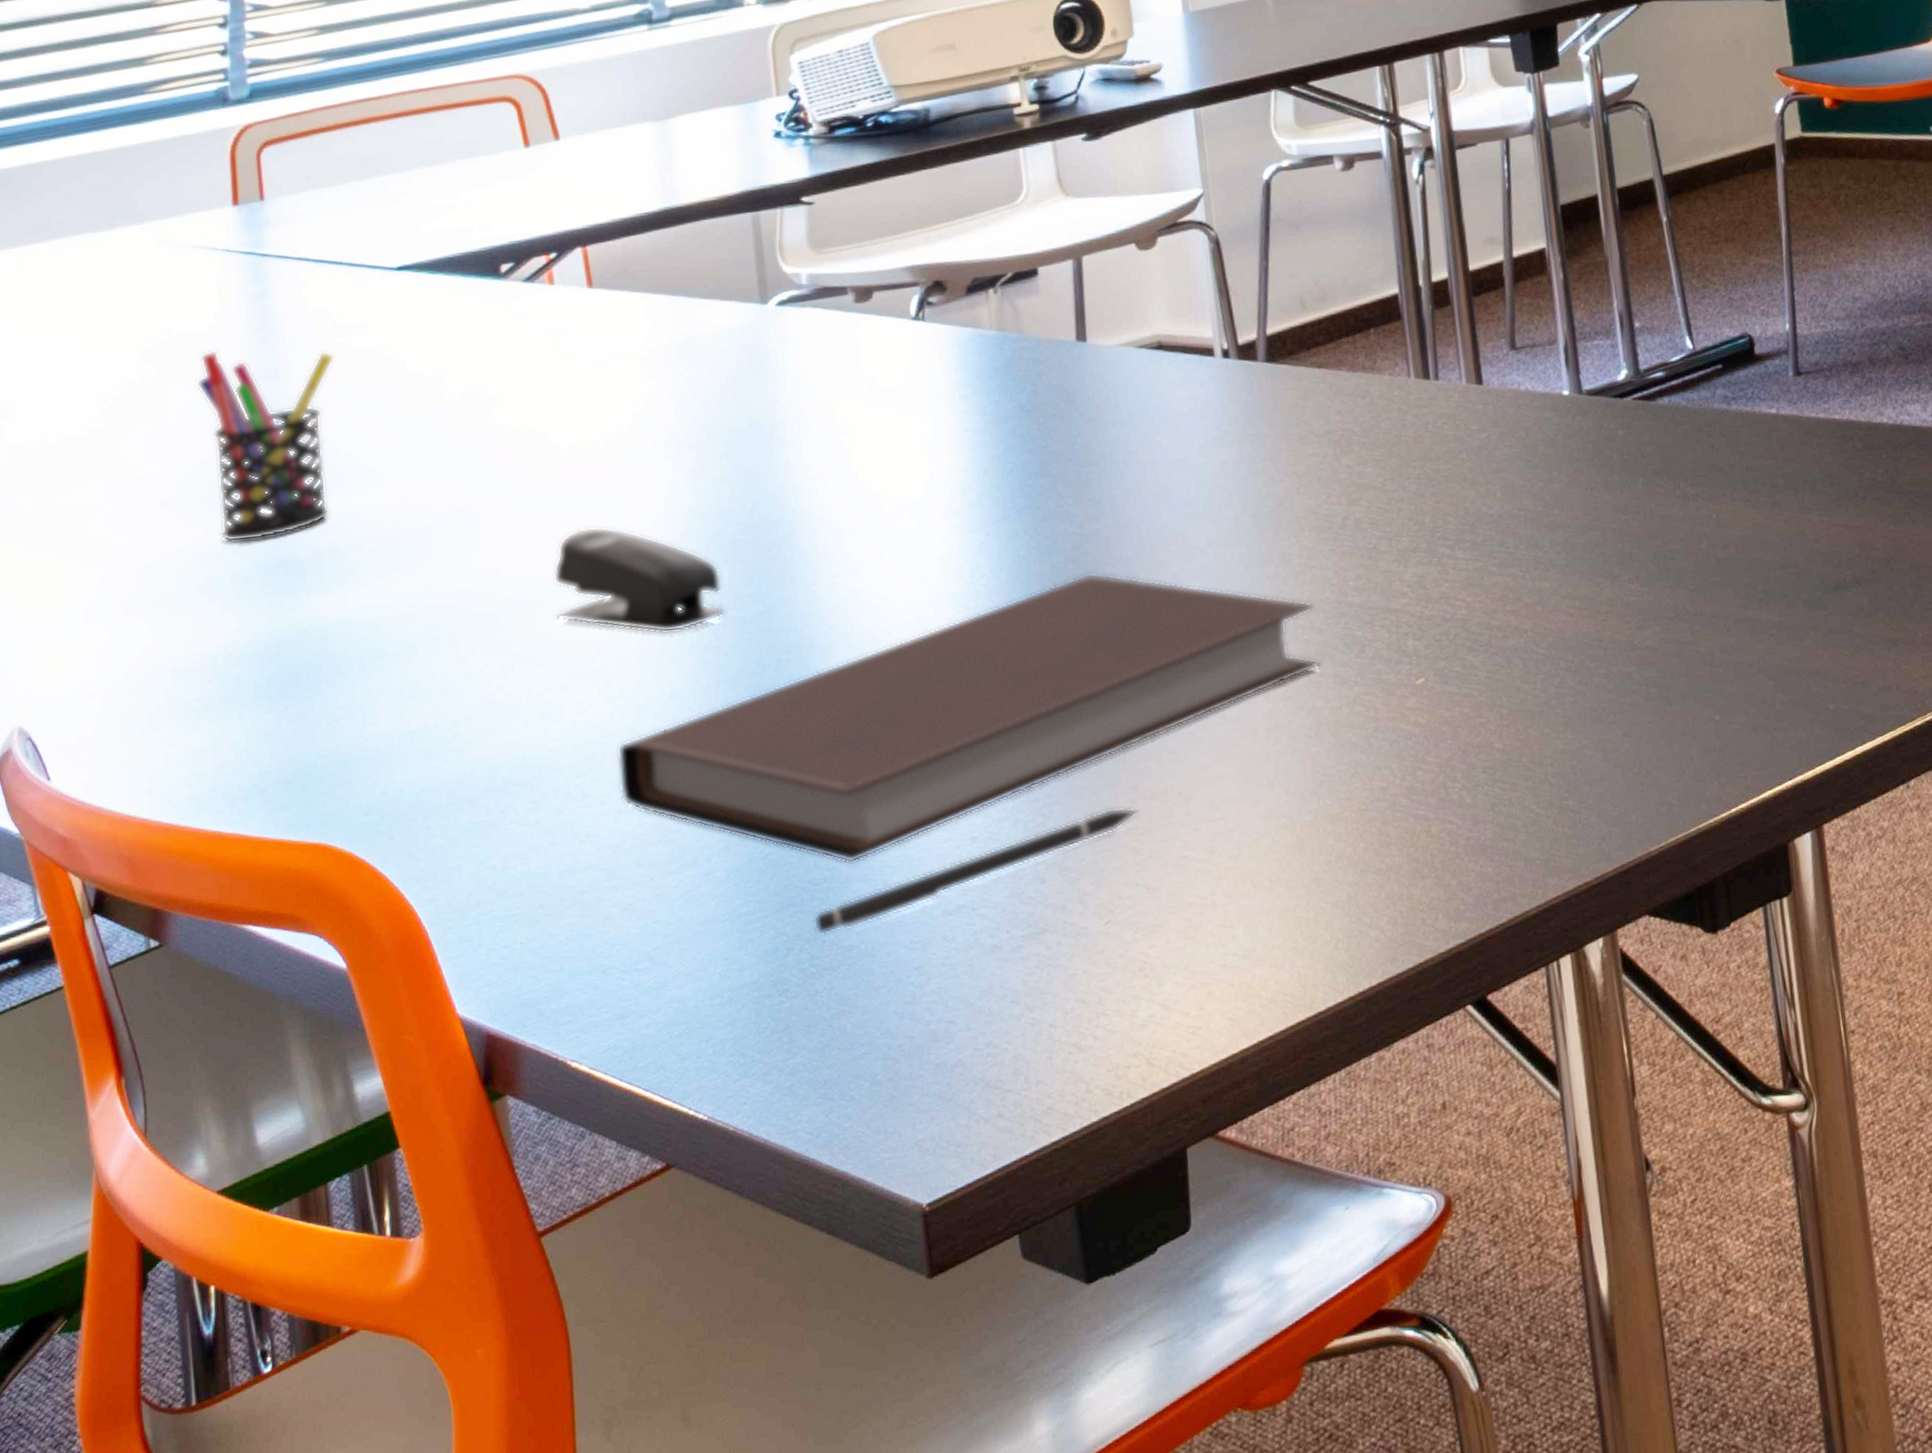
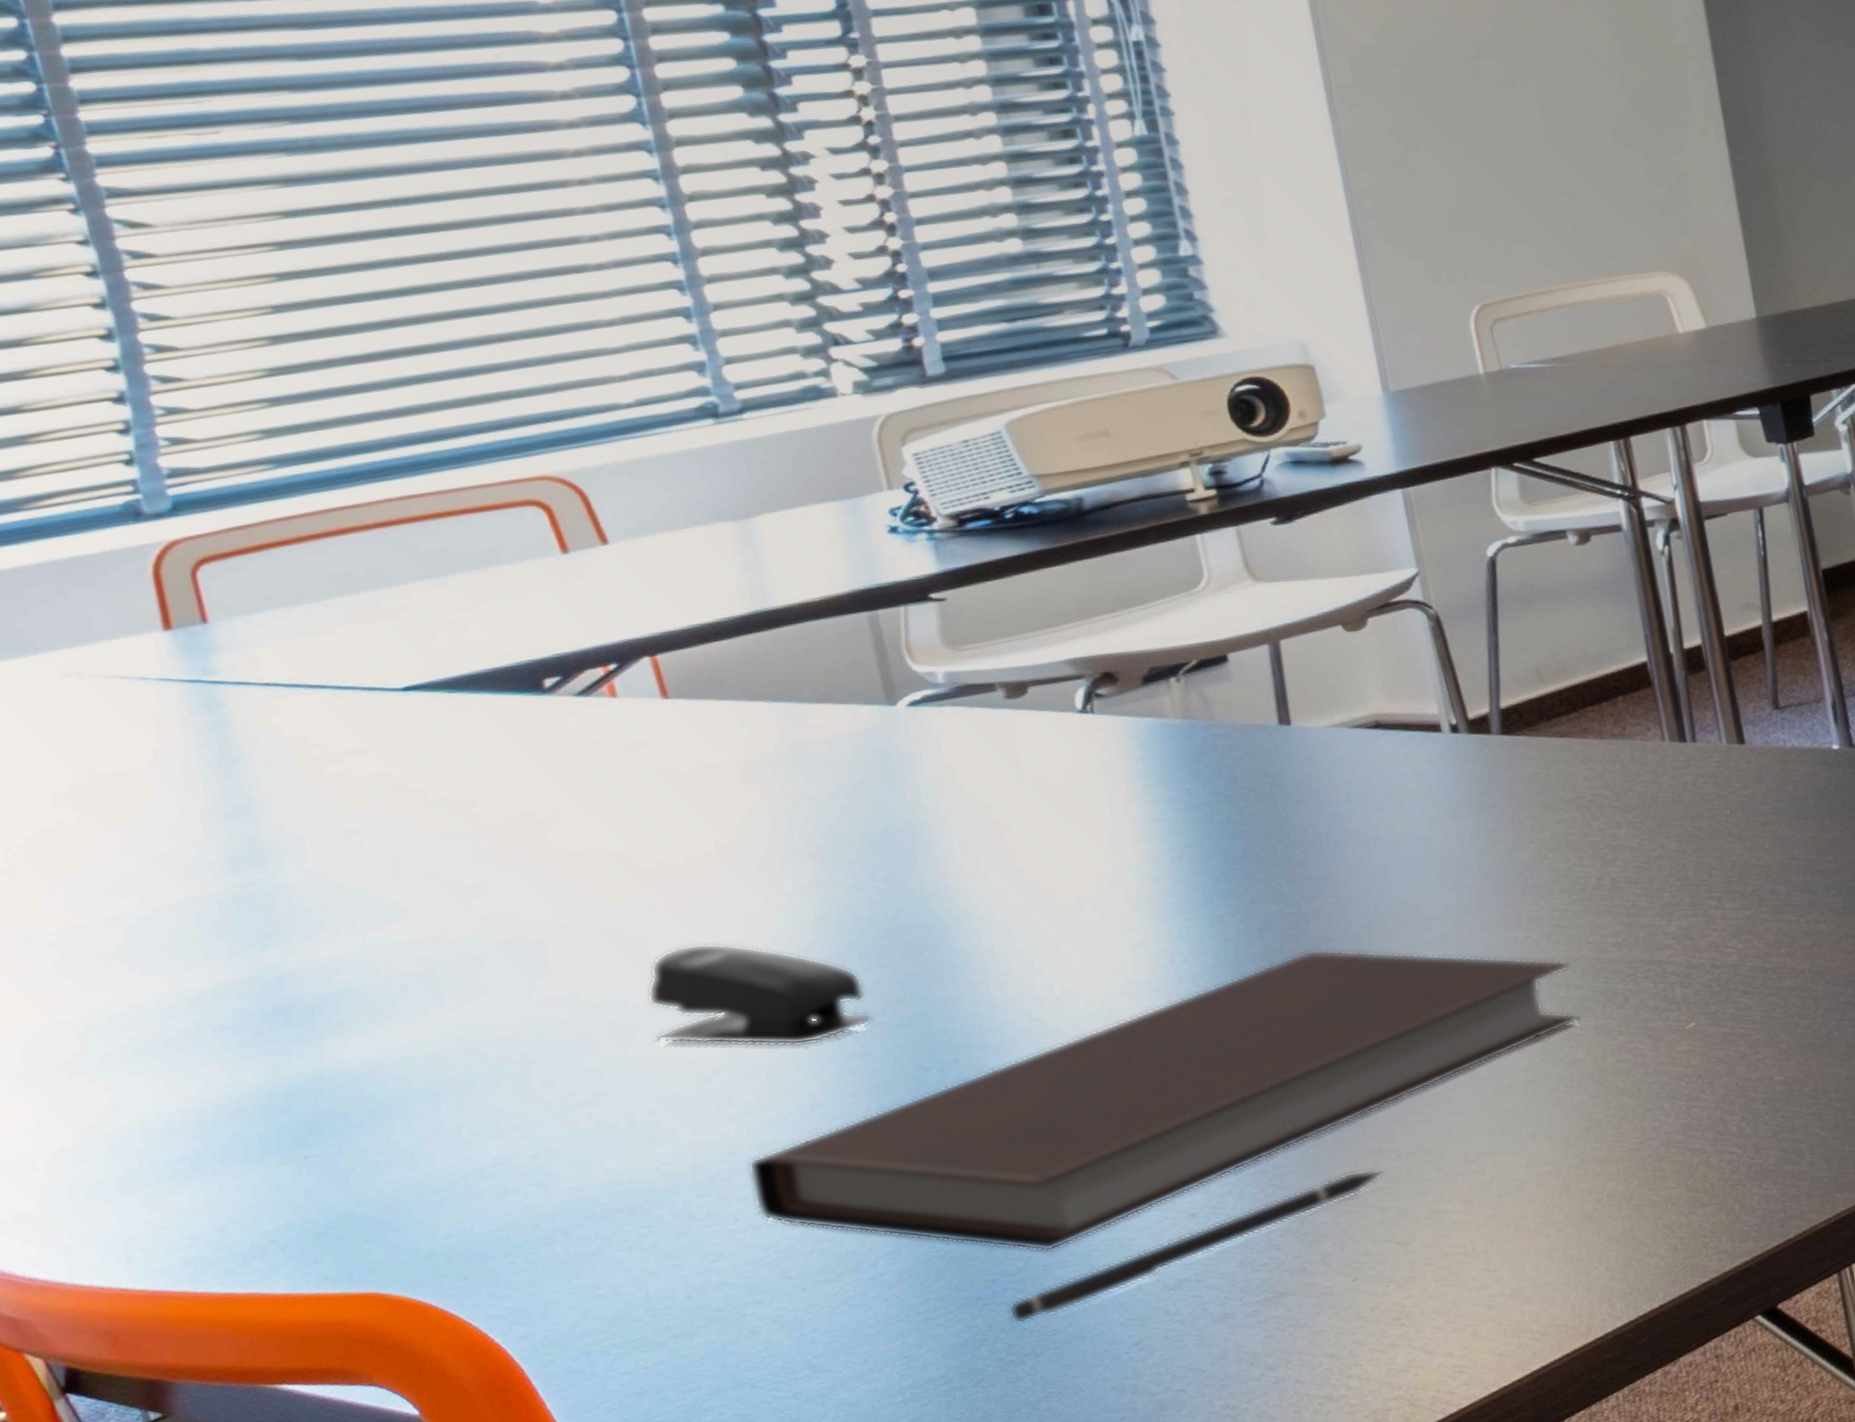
pen holder: present [196,351,335,543] -> none [136,781,342,992]

